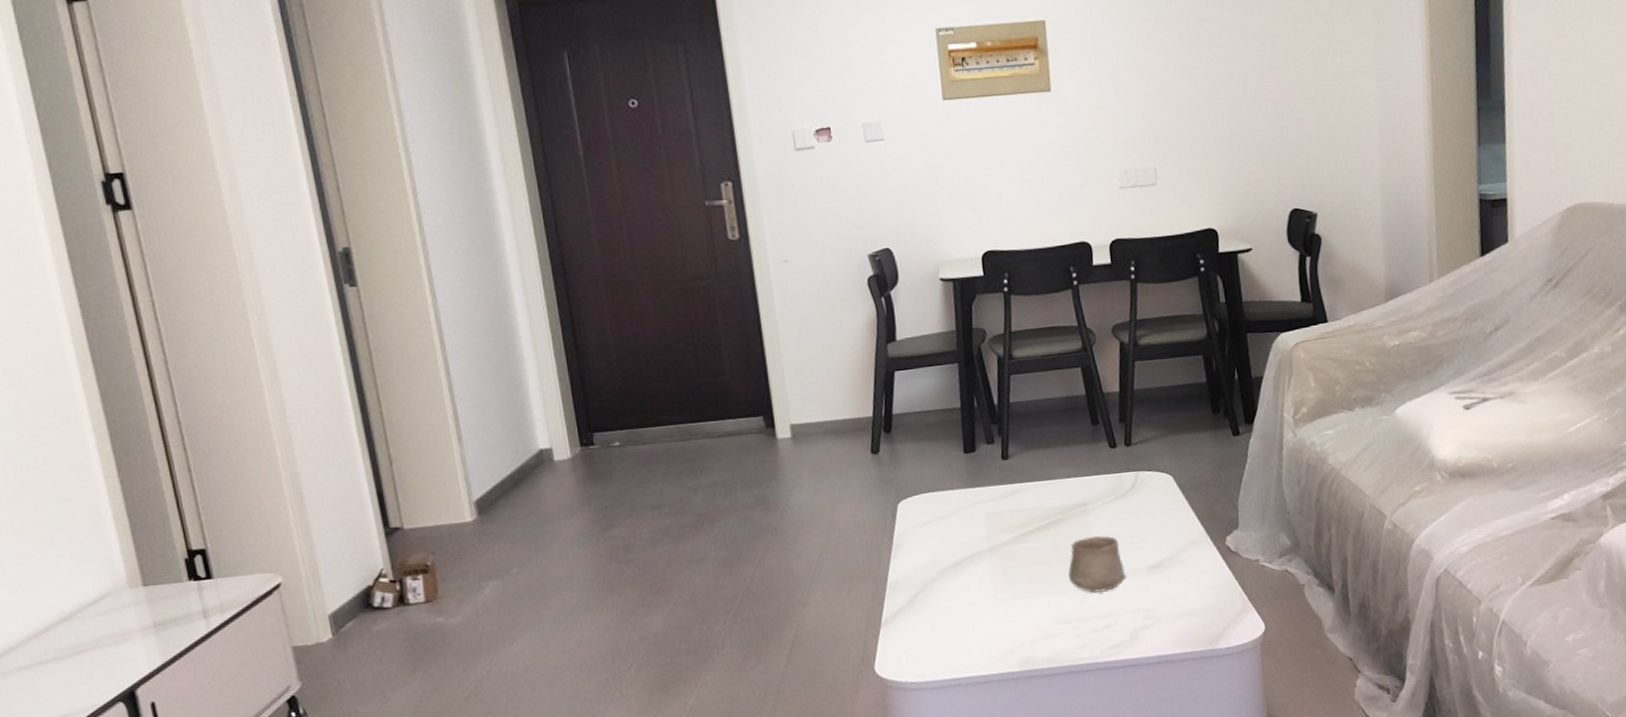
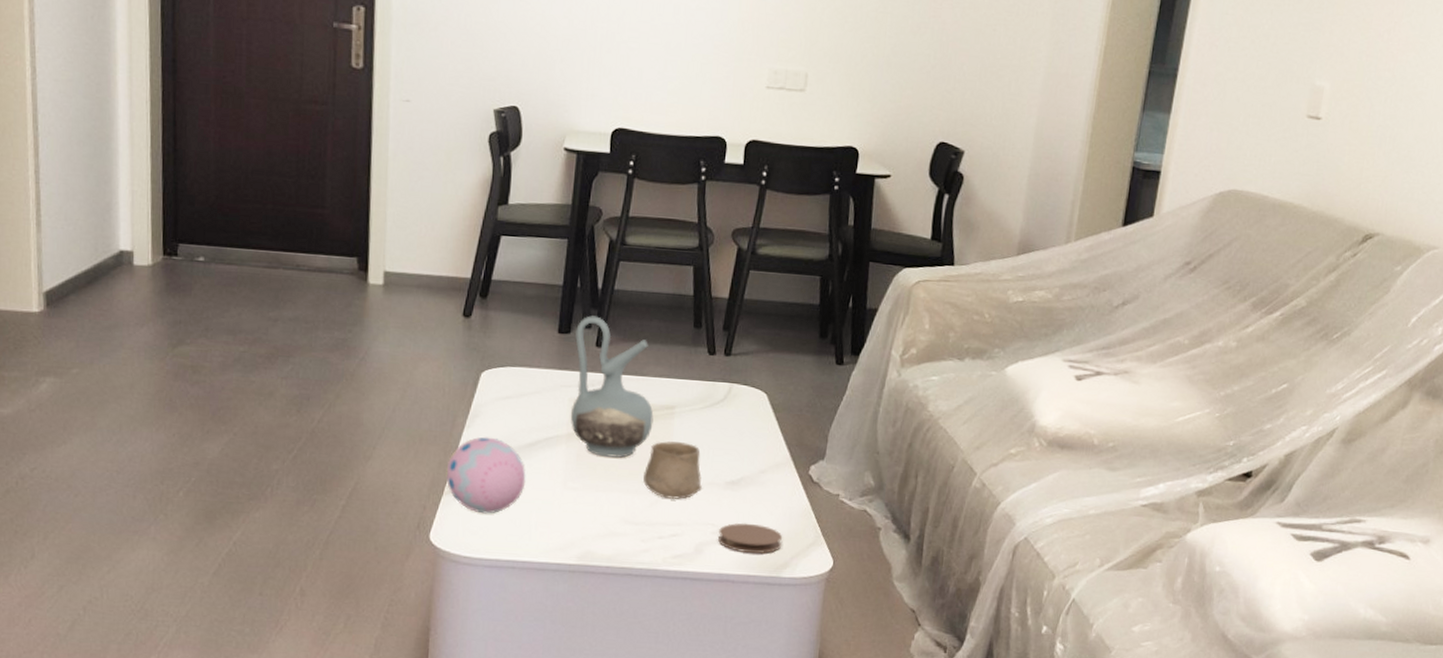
decorative egg: none [879,563,958,639] -> present [446,436,526,514]
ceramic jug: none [980,431,1069,564] -> present [570,315,654,458]
coaster: none [1150,602,1212,632] -> present [718,523,783,554]

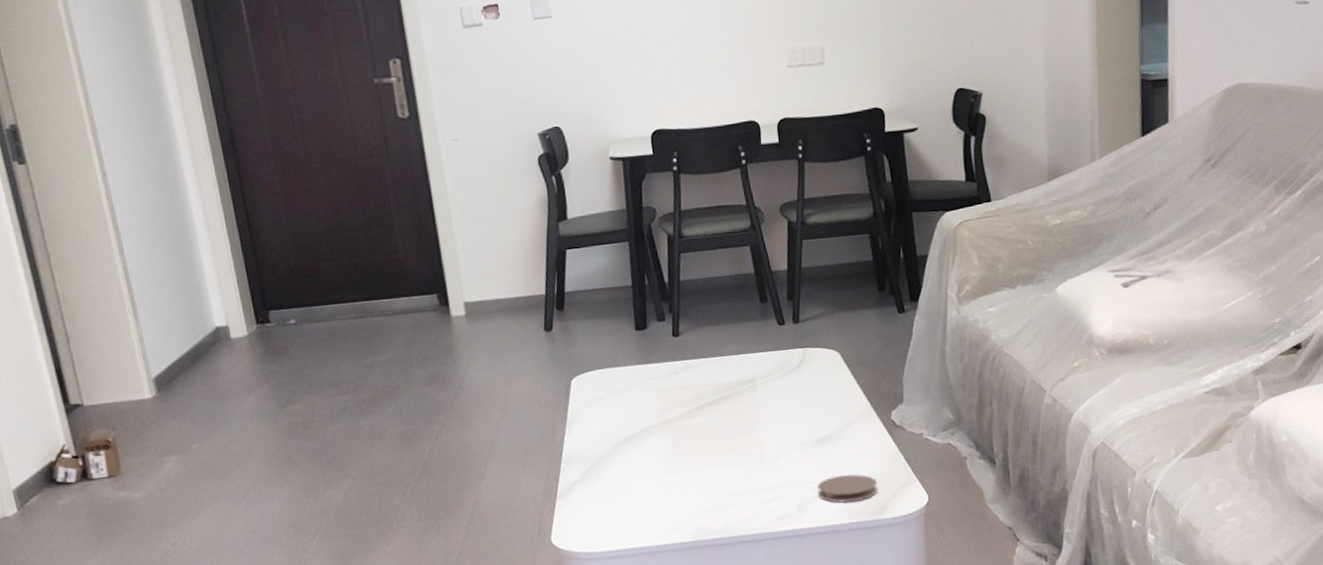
decorative egg: present [446,436,526,514] -> none [555,438,631,511]
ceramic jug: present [570,315,654,458] -> none [651,308,739,438]
cup: present [643,441,702,499] -> none [738,410,795,466]

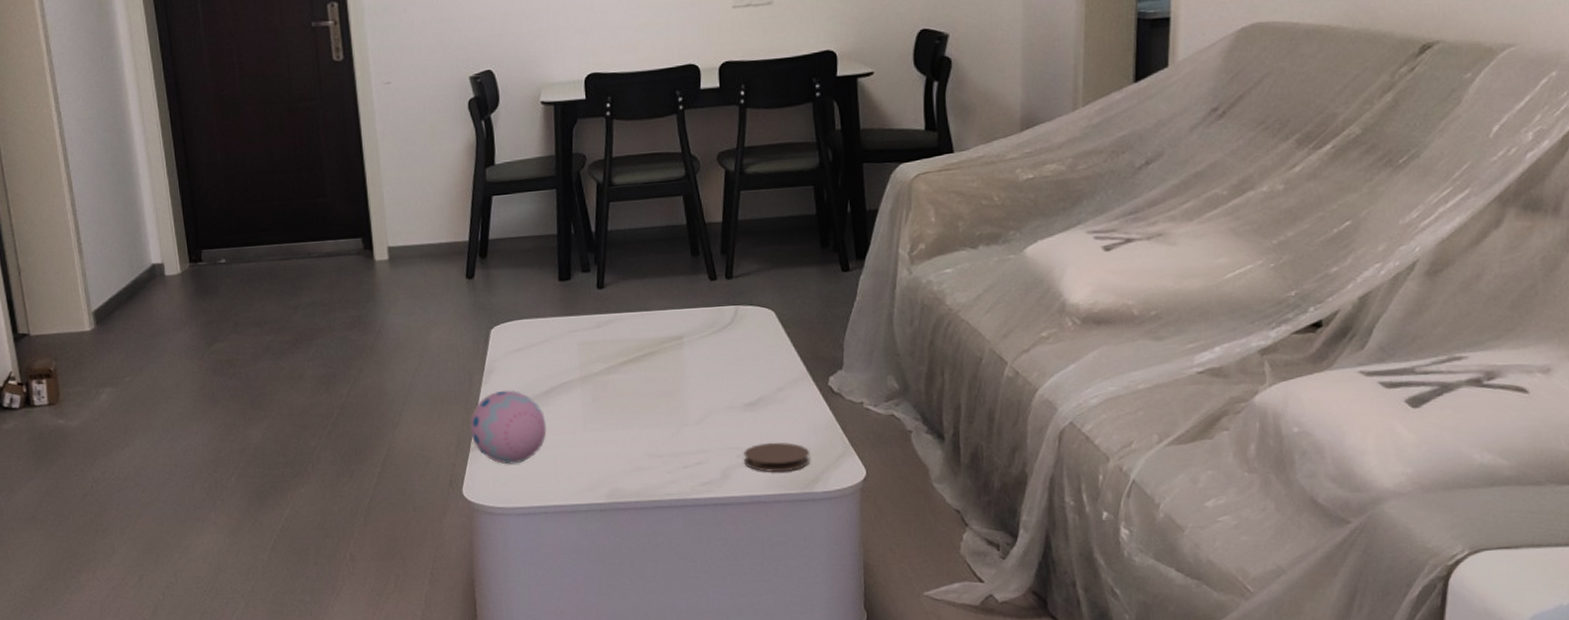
decorative egg: none [555,438,631,511] -> present [469,390,547,465]

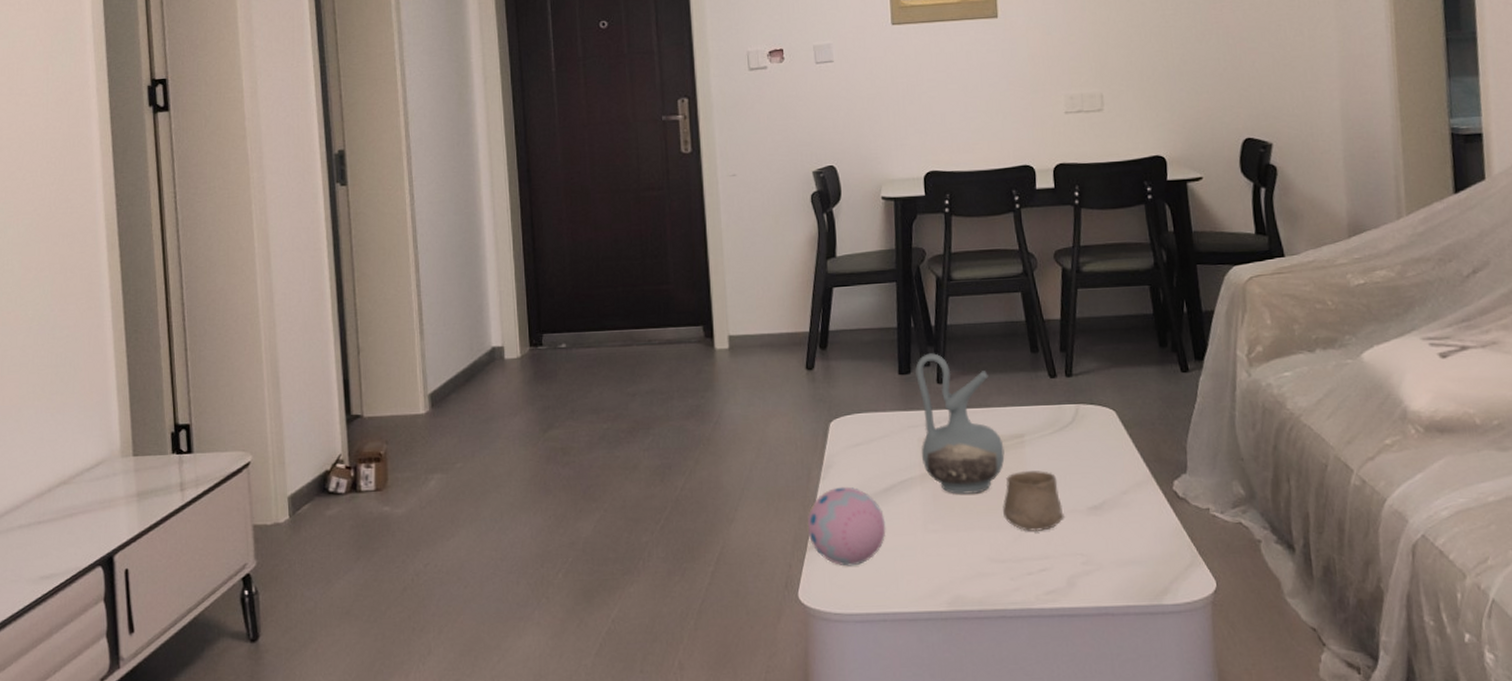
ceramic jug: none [576,259,664,395] -> present [915,353,1005,494]
cup: none [661,370,721,428] -> present [1003,471,1064,531]
coaster: present [744,442,810,473] -> none [1089,549,1158,582]

